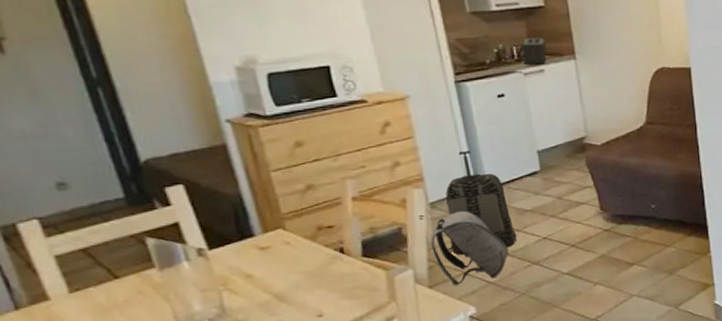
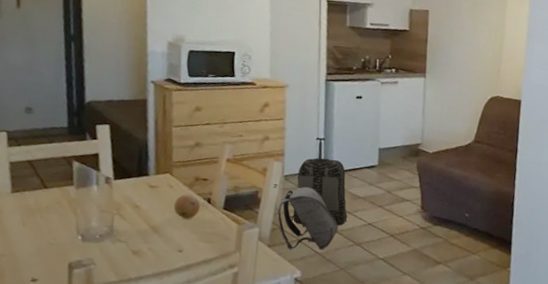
fruit: none [297,248,333,278] -> present [173,194,200,220]
toaster: present [522,37,547,65] -> none [383,54,404,78]

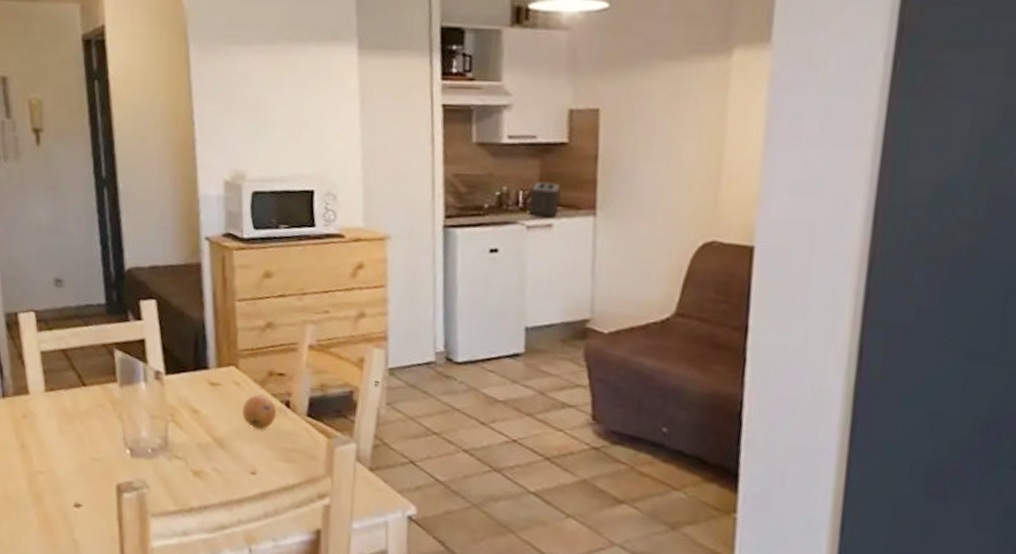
backpack: present [277,186,338,250] -> none [380,384,468,478]
suitcase: present [290,137,348,228] -> none [398,311,481,444]
toaster: none [383,54,404,78] -> present [528,181,561,218]

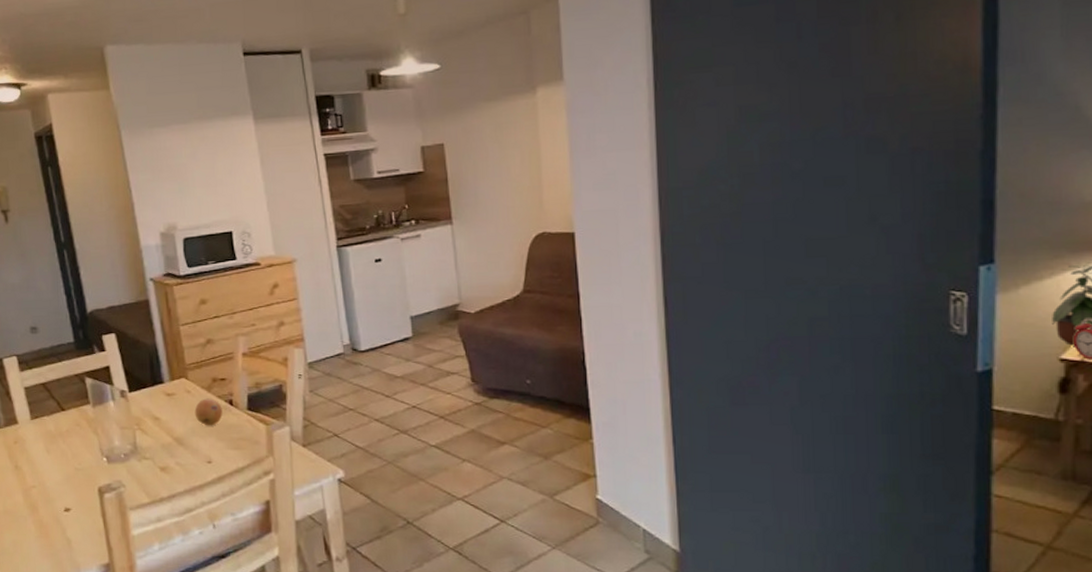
toaster: present [528,181,561,218] -> none [400,203,424,231]

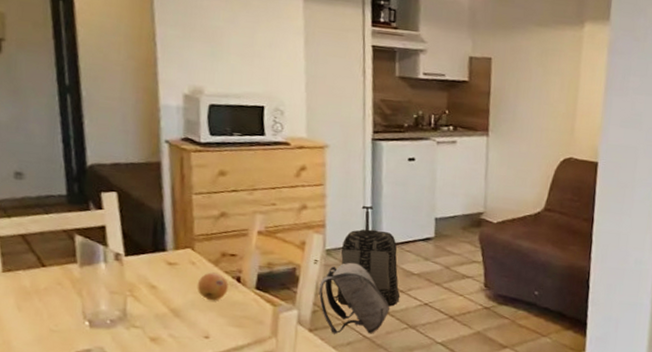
backpack: none [306,372,378,447] -> present [319,262,390,335]
suitcase: none [322,313,387,420] -> present [334,205,401,309]

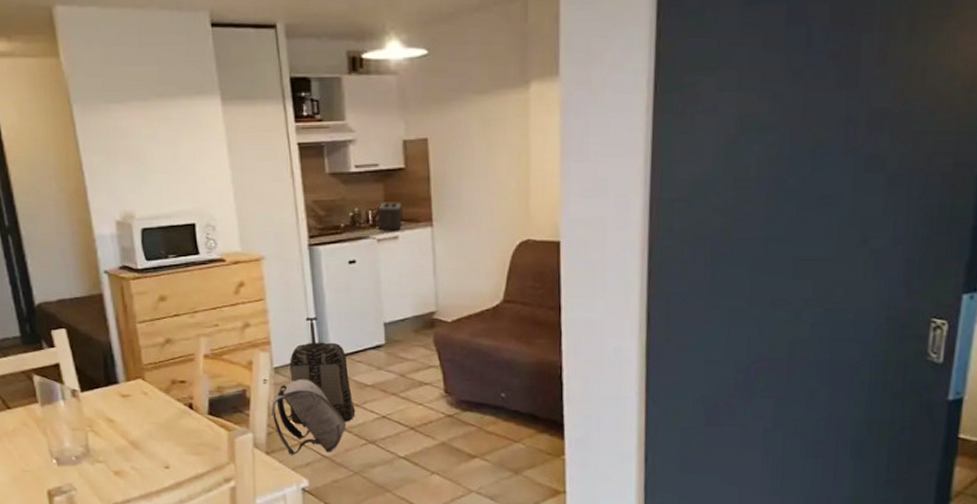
fruit: present [197,272,228,301] -> none [151,401,182,430]
toaster: none [438,109,463,136] -> present [378,202,402,231]

